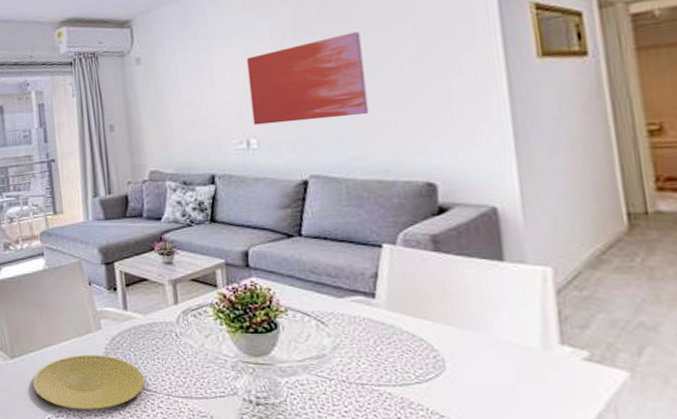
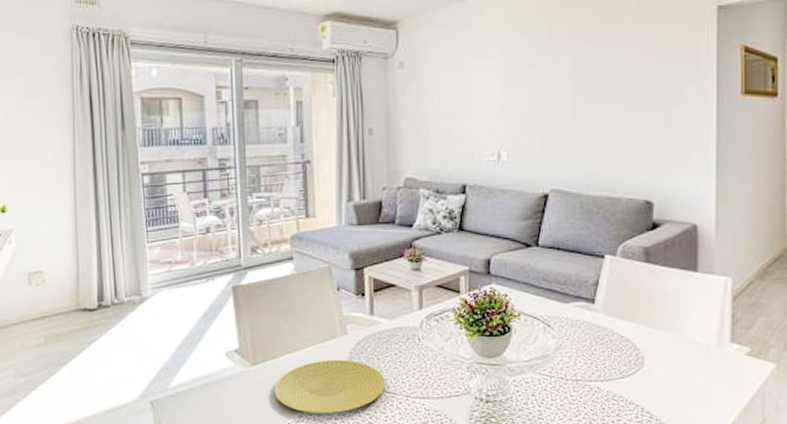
wall art: present [246,31,369,126] -> none [504,56,605,139]

